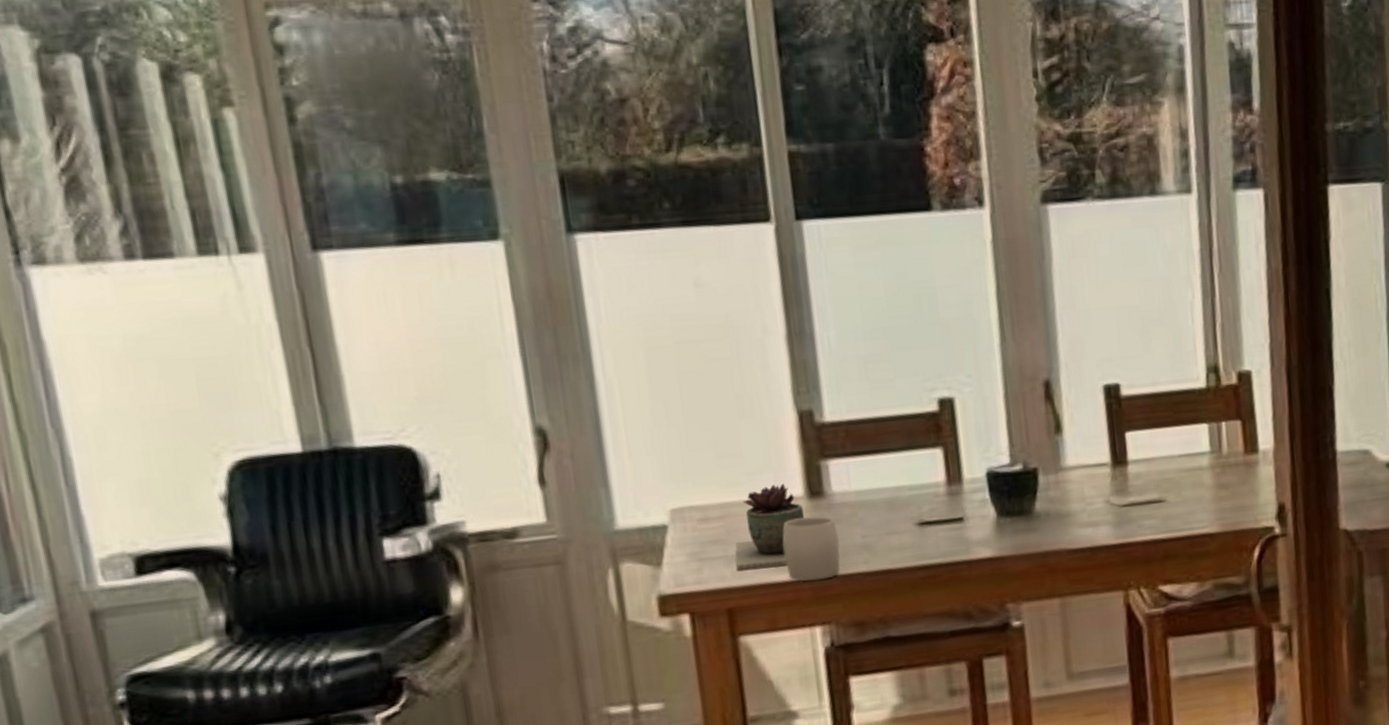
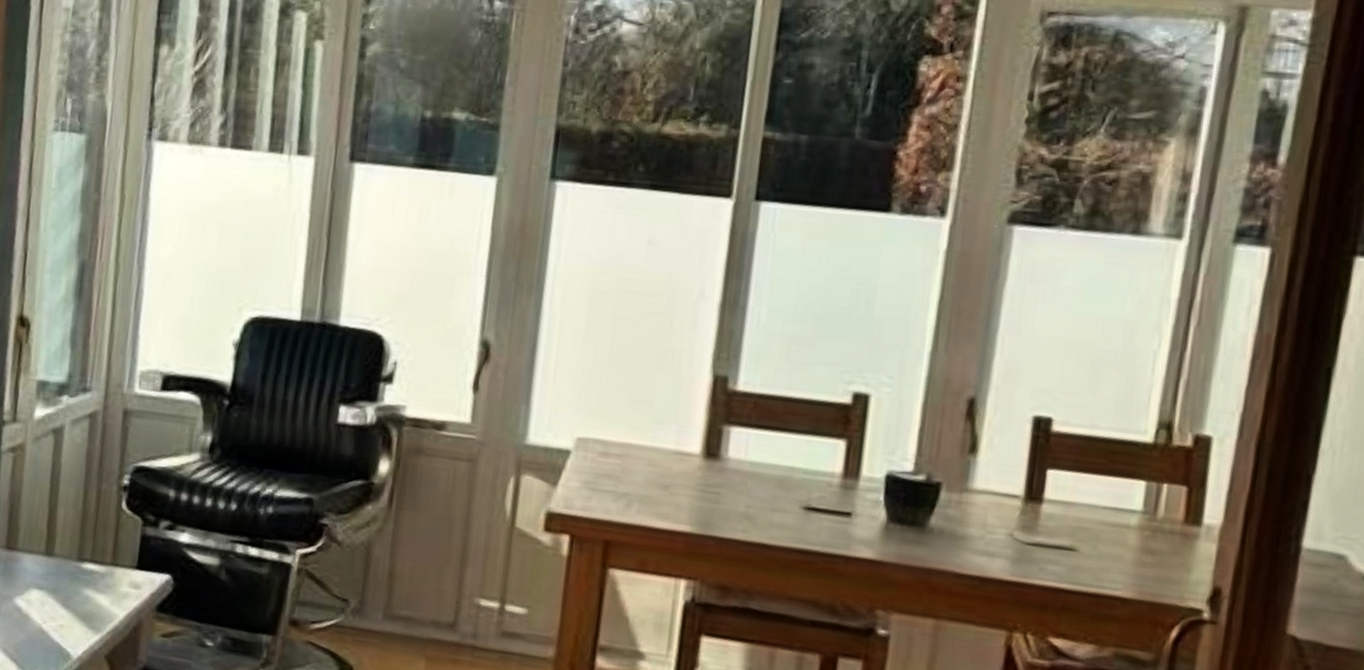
succulent plant: present [735,483,804,571] -> none [622,437,697,515]
mug: present [782,516,840,582] -> none [667,473,724,537]

